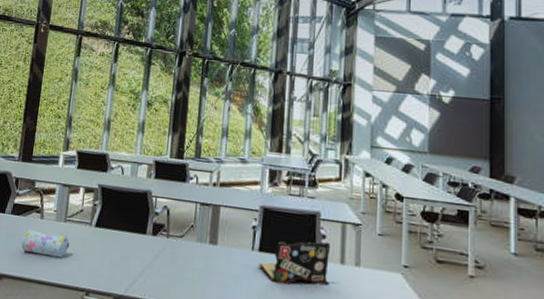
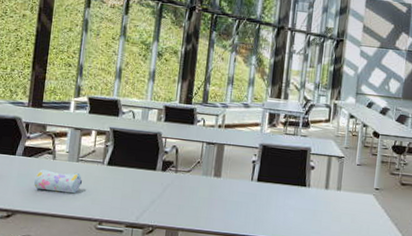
laptop: present [259,241,331,286] -> none [257,172,318,208]

